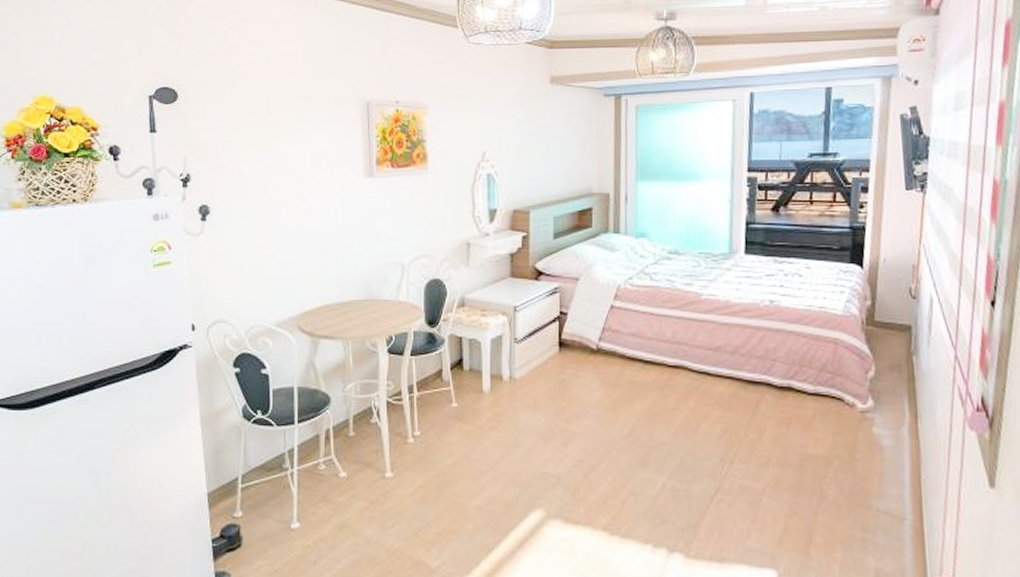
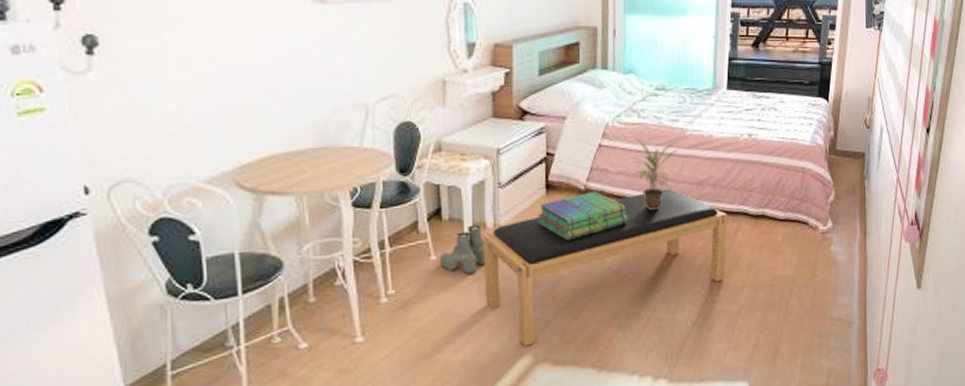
boots: none [460,376,501,424] -> present [440,224,485,275]
bench: none [499,353,748,500] -> present [483,188,727,347]
stack of books: none [550,351,641,399] -> present [537,191,628,241]
potted plant: none [645,301,695,375] -> present [633,138,681,211]

